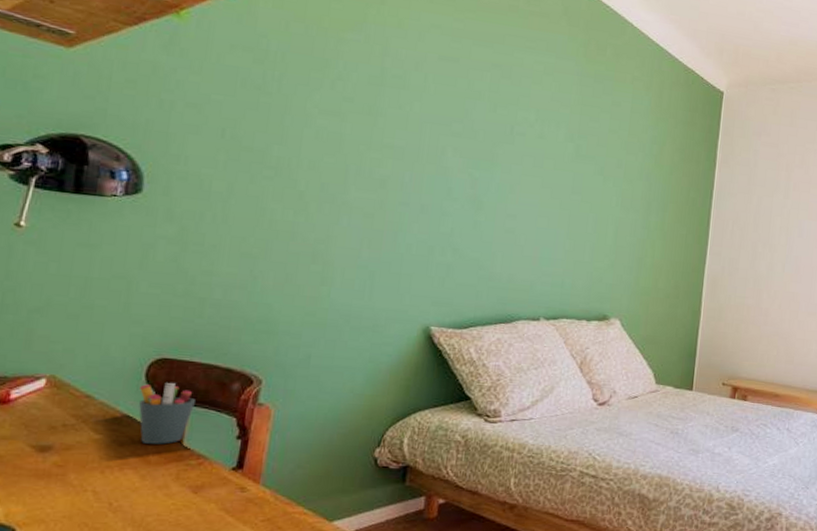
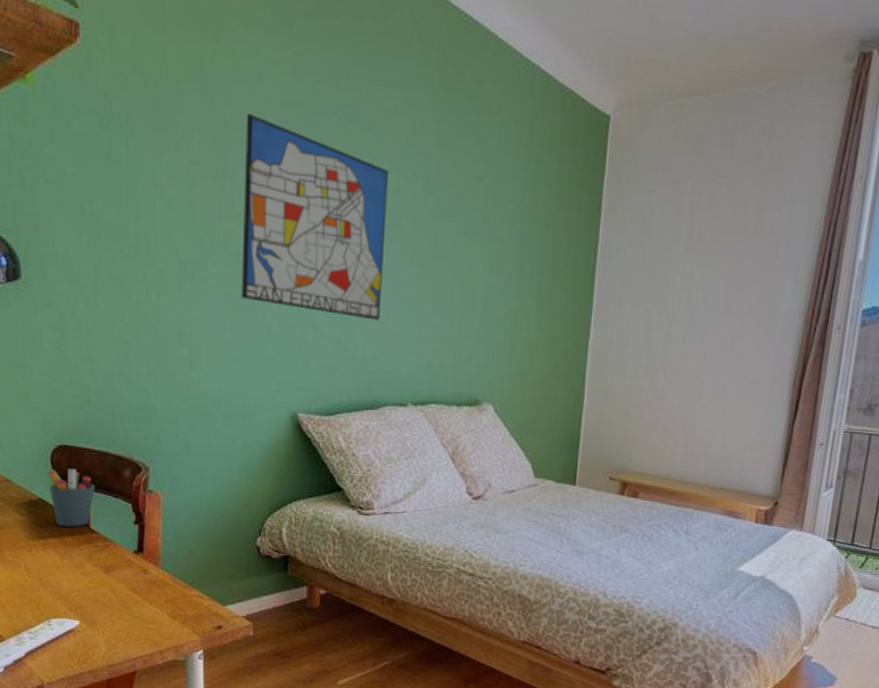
wall art: none [382,64,534,244] -> present [241,114,388,321]

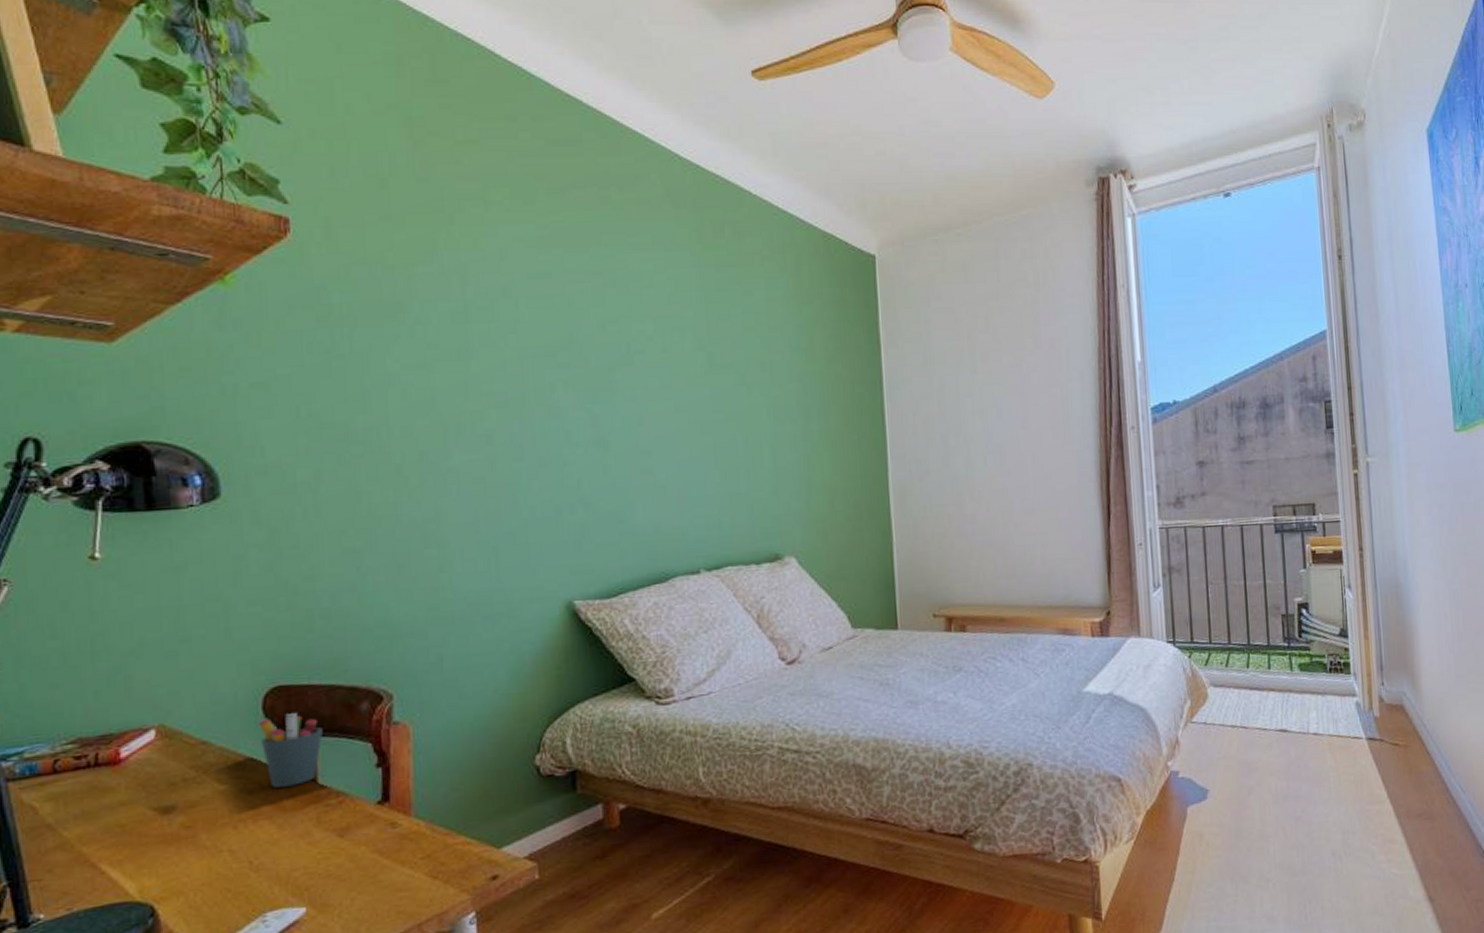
wall art: present [241,114,388,321] -> none [489,290,659,486]

